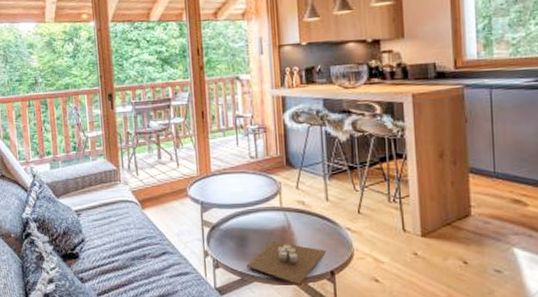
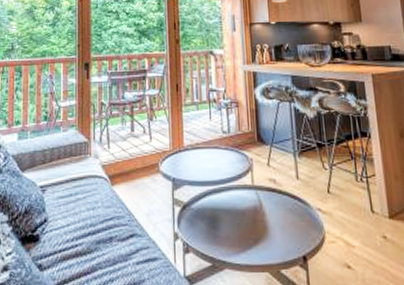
candle: present [246,241,327,285] -> none [217,223,299,273]

